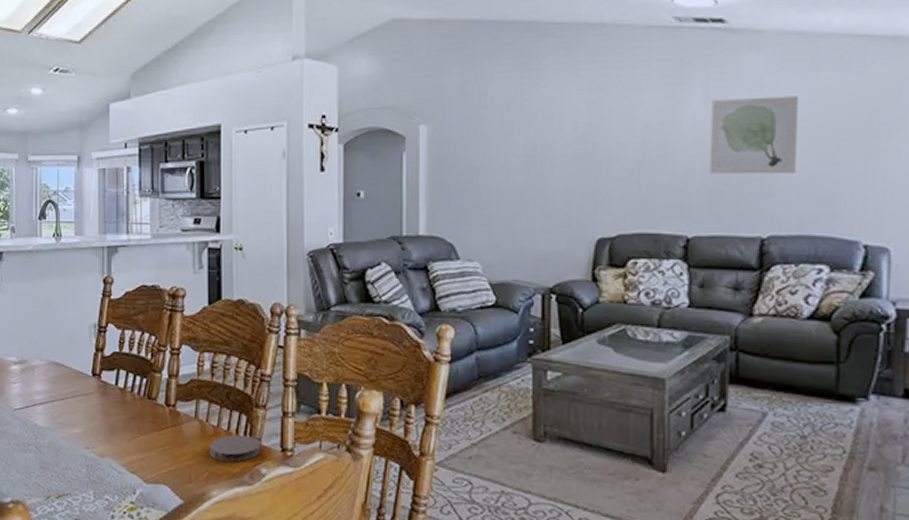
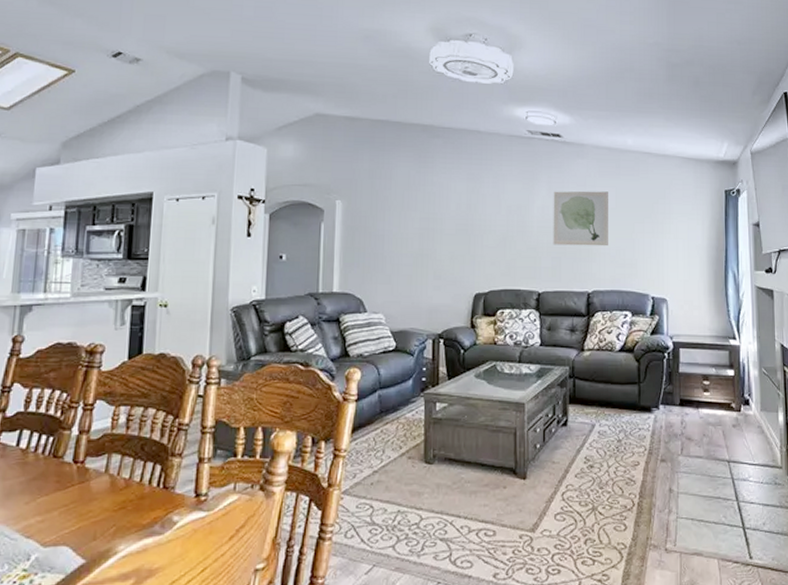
coaster: present [209,434,261,462] -> none [118,485,175,513]

